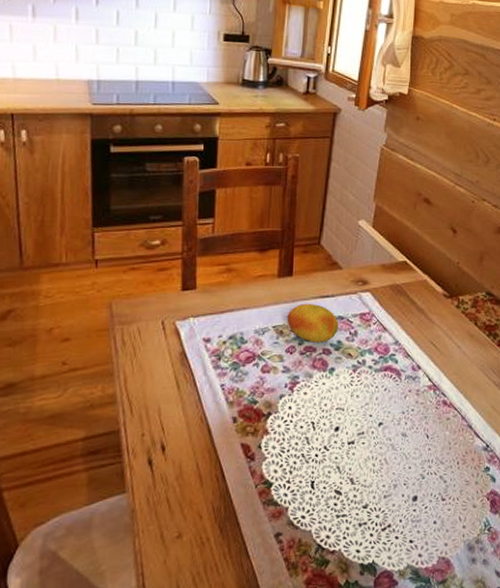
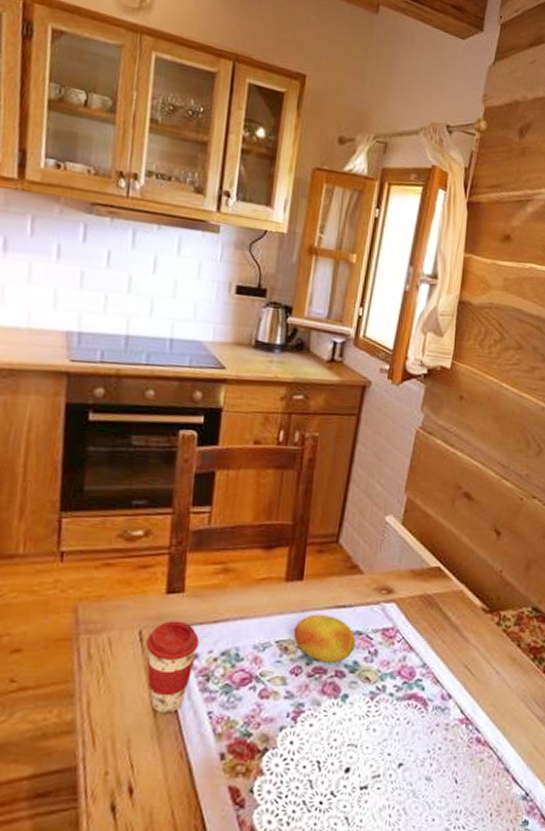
coffee cup: none [168,312,211,387] -> present [146,621,200,714]

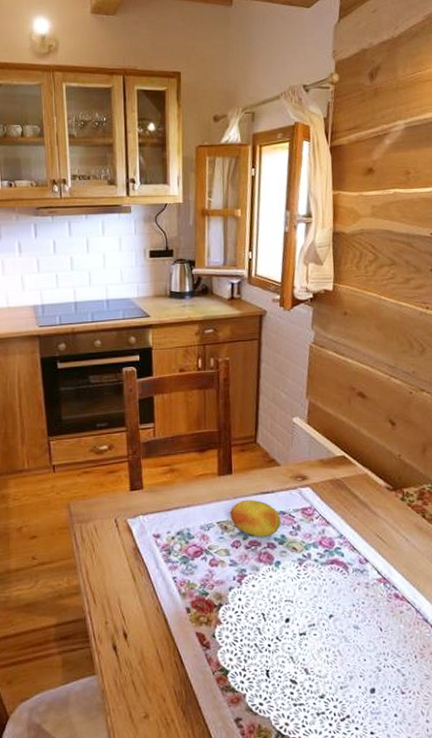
coffee cup: present [146,621,200,714] -> none [121,510,160,579]

